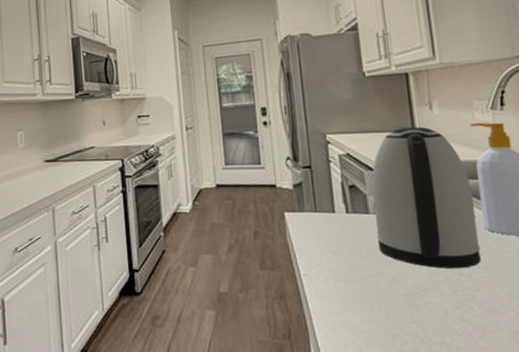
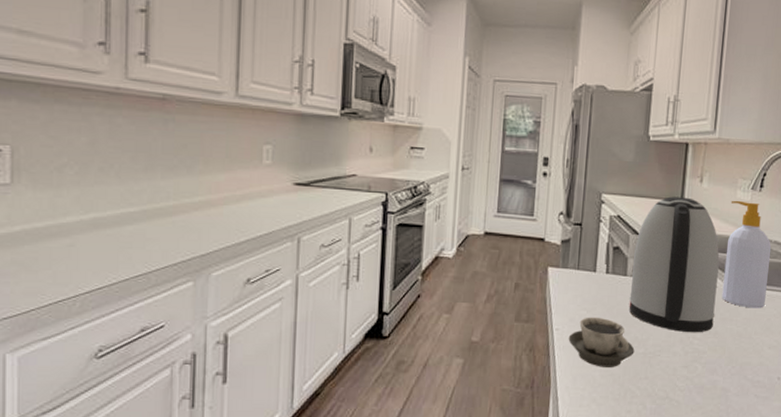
cup: none [318,259,395,312] -> present [568,317,635,367]

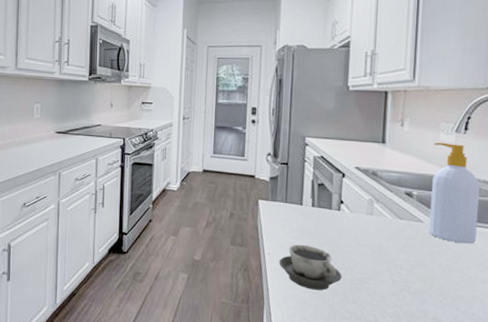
kettle: present [628,196,720,333] -> none [335,139,425,264]

